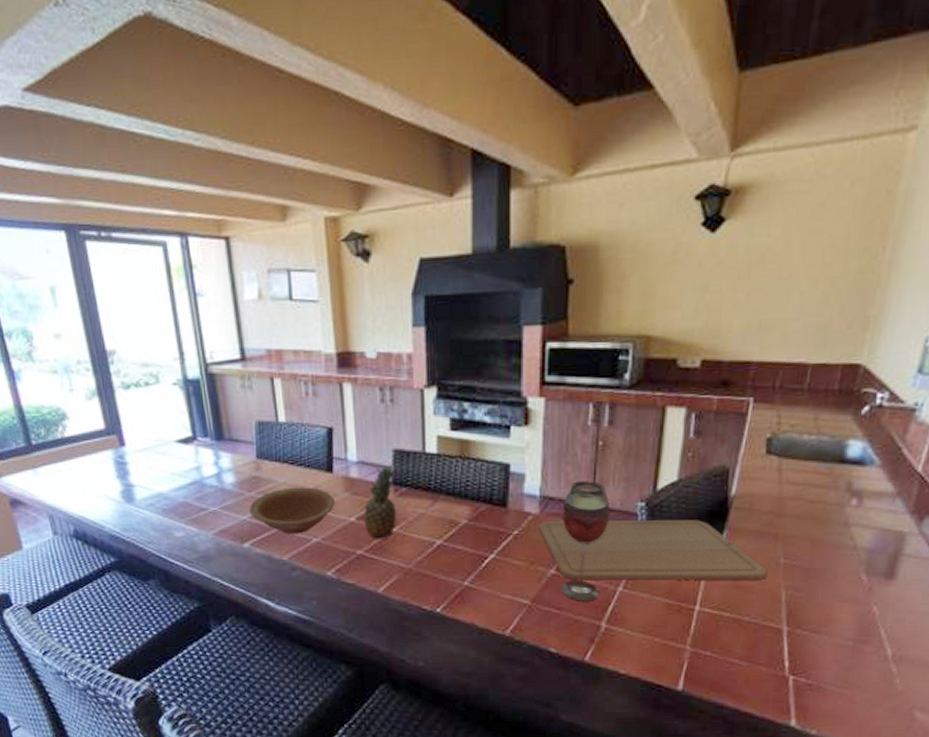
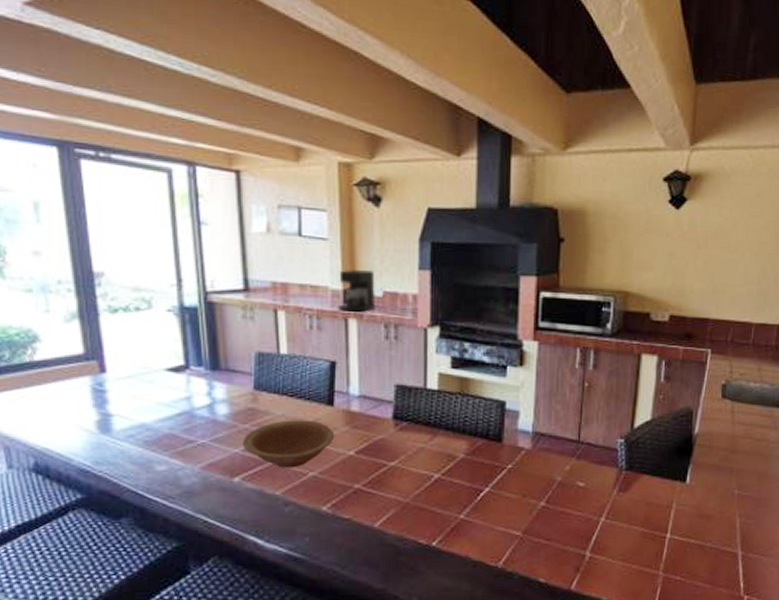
coffee maker: none [331,331,369,376] -> present [337,270,375,312]
fruit: present [364,465,398,539] -> none [363,400,399,473]
chopping board: present [538,520,767,580] -> none [530,455,724,512]
wineglass: present [561,481,610,602] -> none [550,419,594,532]

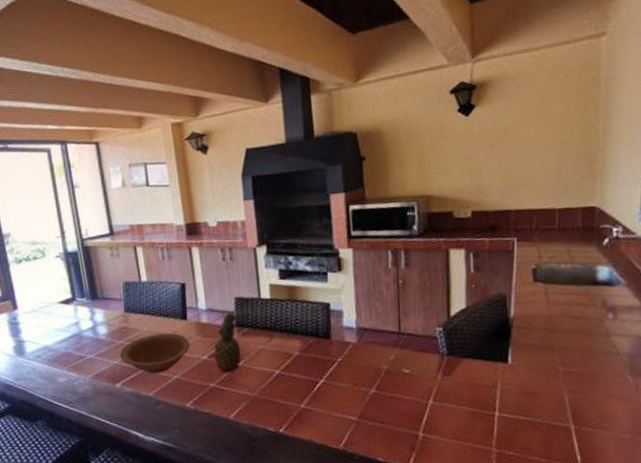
coffee maker: present [337,270,375,312] -> none [180,206,212,242]
fruit: none [363,400,399,473] -> present [214,310,241,373]

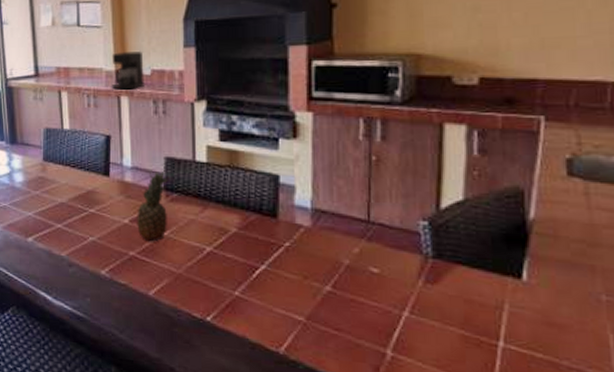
bowl: present [119,333,191,374] -> none [34,188,111,232]
coffee maker: none [180,206,212,242] -> present [111,51,144,90]

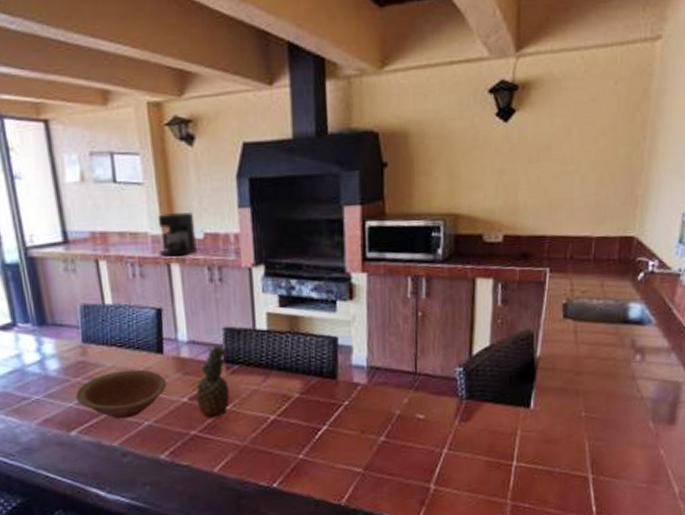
bowl: none [34,188,111,232] -> present [75,369,167,419]

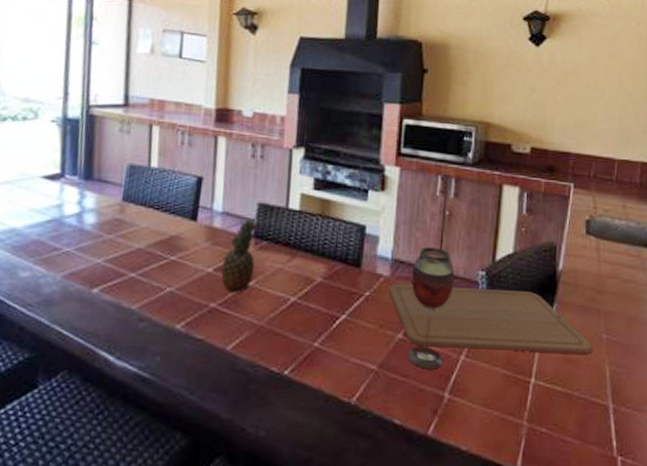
bowl: present [75,369,167,419] -> none [104,232,196,282]
coffee maker: present [157,212,197,257] -> none [209,90,246,131]
chopping board: none [367,381,571,446] -> present [388,283,592,354]
wineglass: none [389,350,433,466] -> present [407,247,455,370]

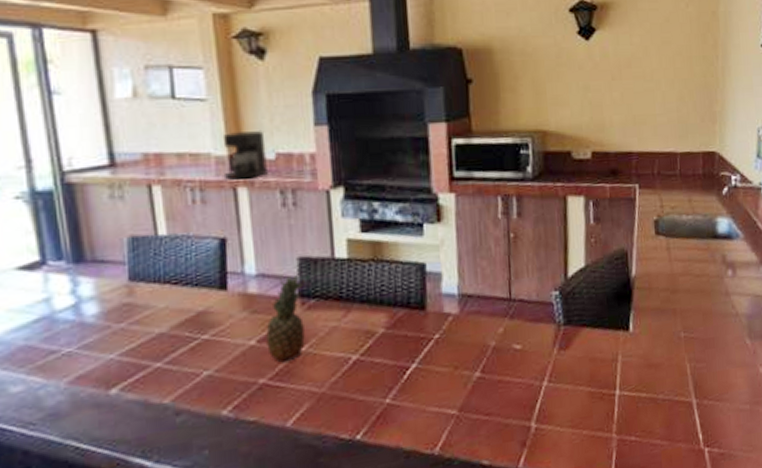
coffee maker: none [209,90,246,131] -> present [222,131,268,180]
chopping board: present [388,283,592,354] -> none [459,303,672,381]
wineglass: present [407,247,455,370] -> none [481,274,529,404]

